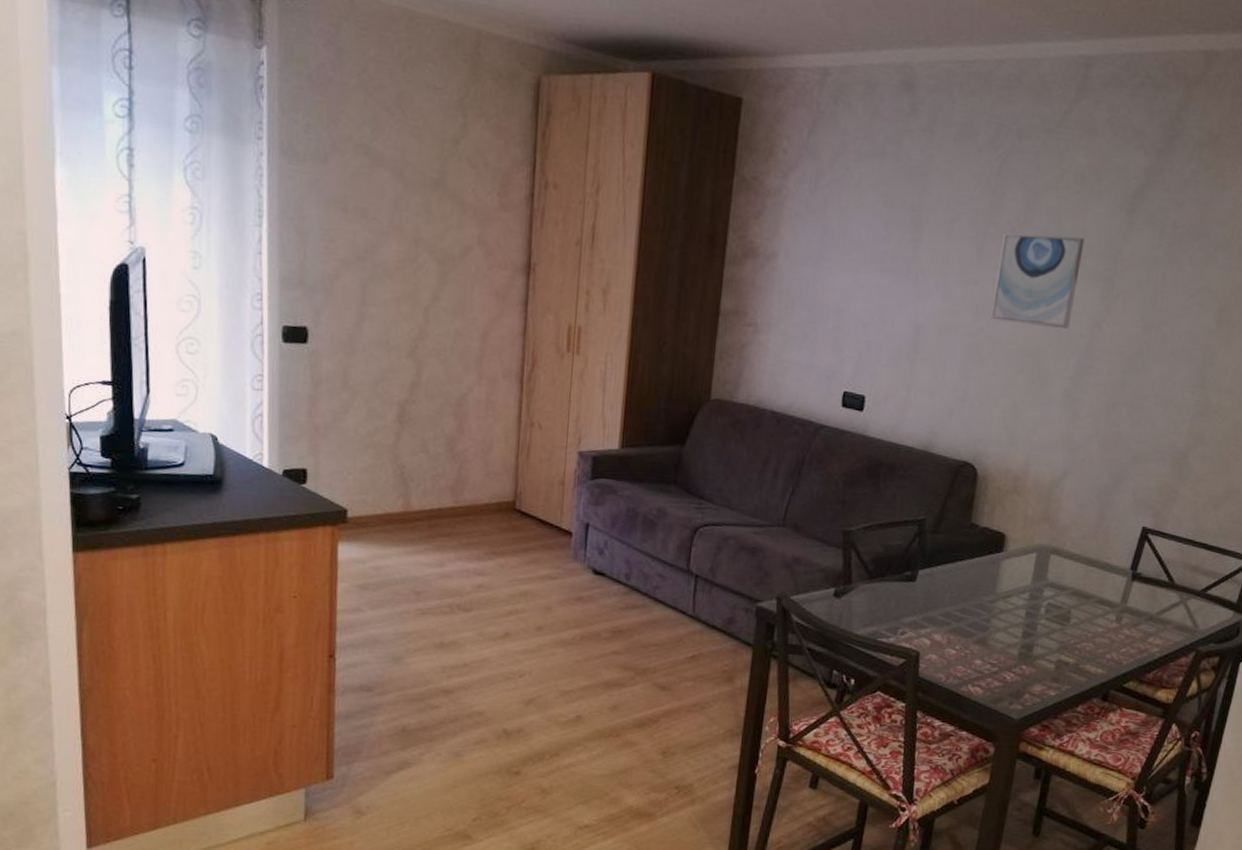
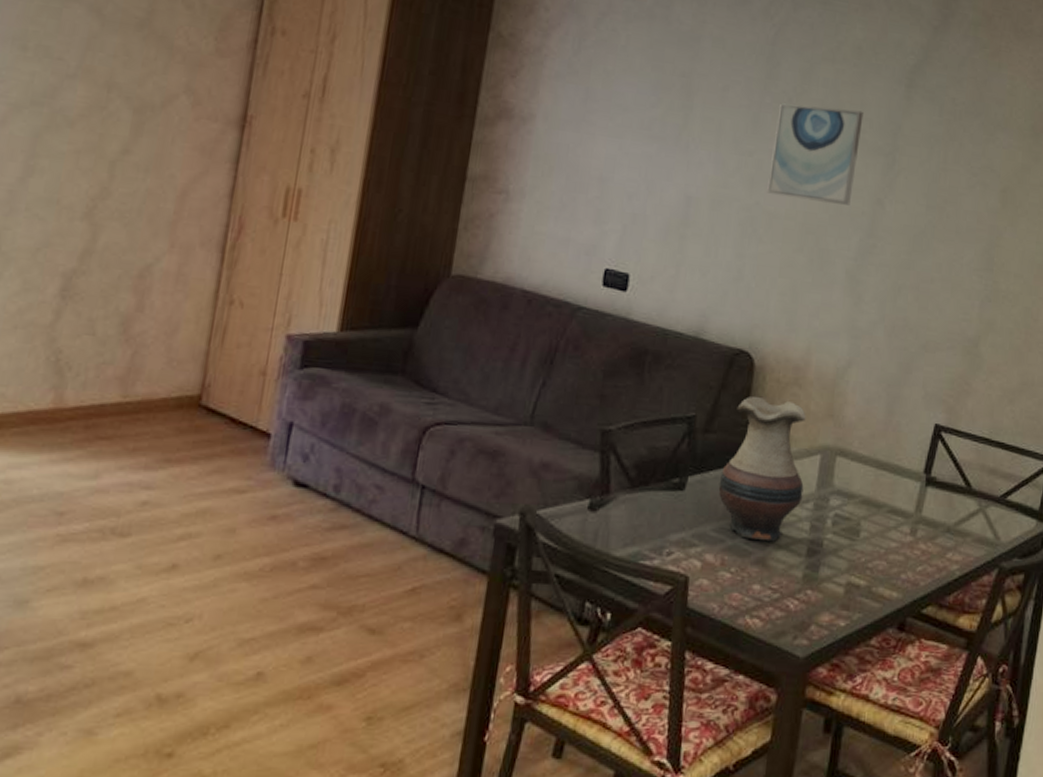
vase: none [945,502,1024,625] -> present [718,396,806,542]

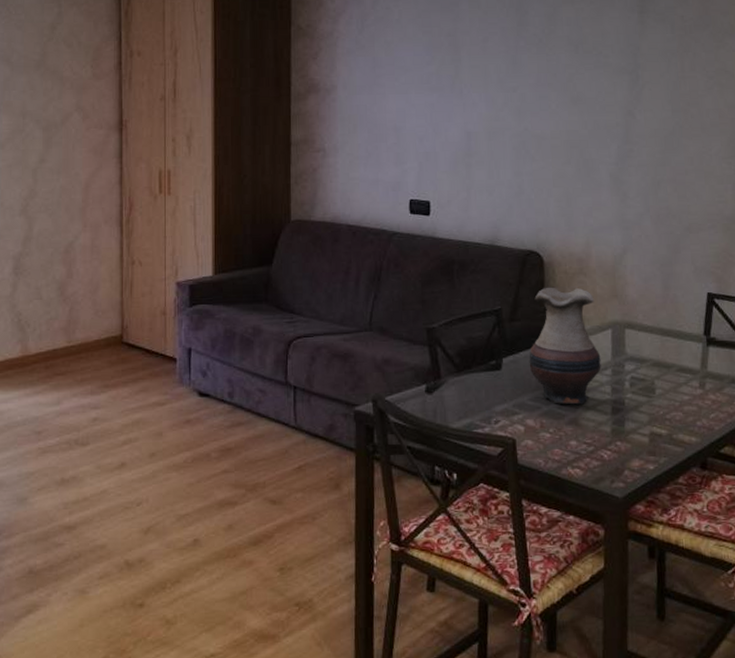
wall art: present [767,103,864,206] -> none [532,40,606,121]

